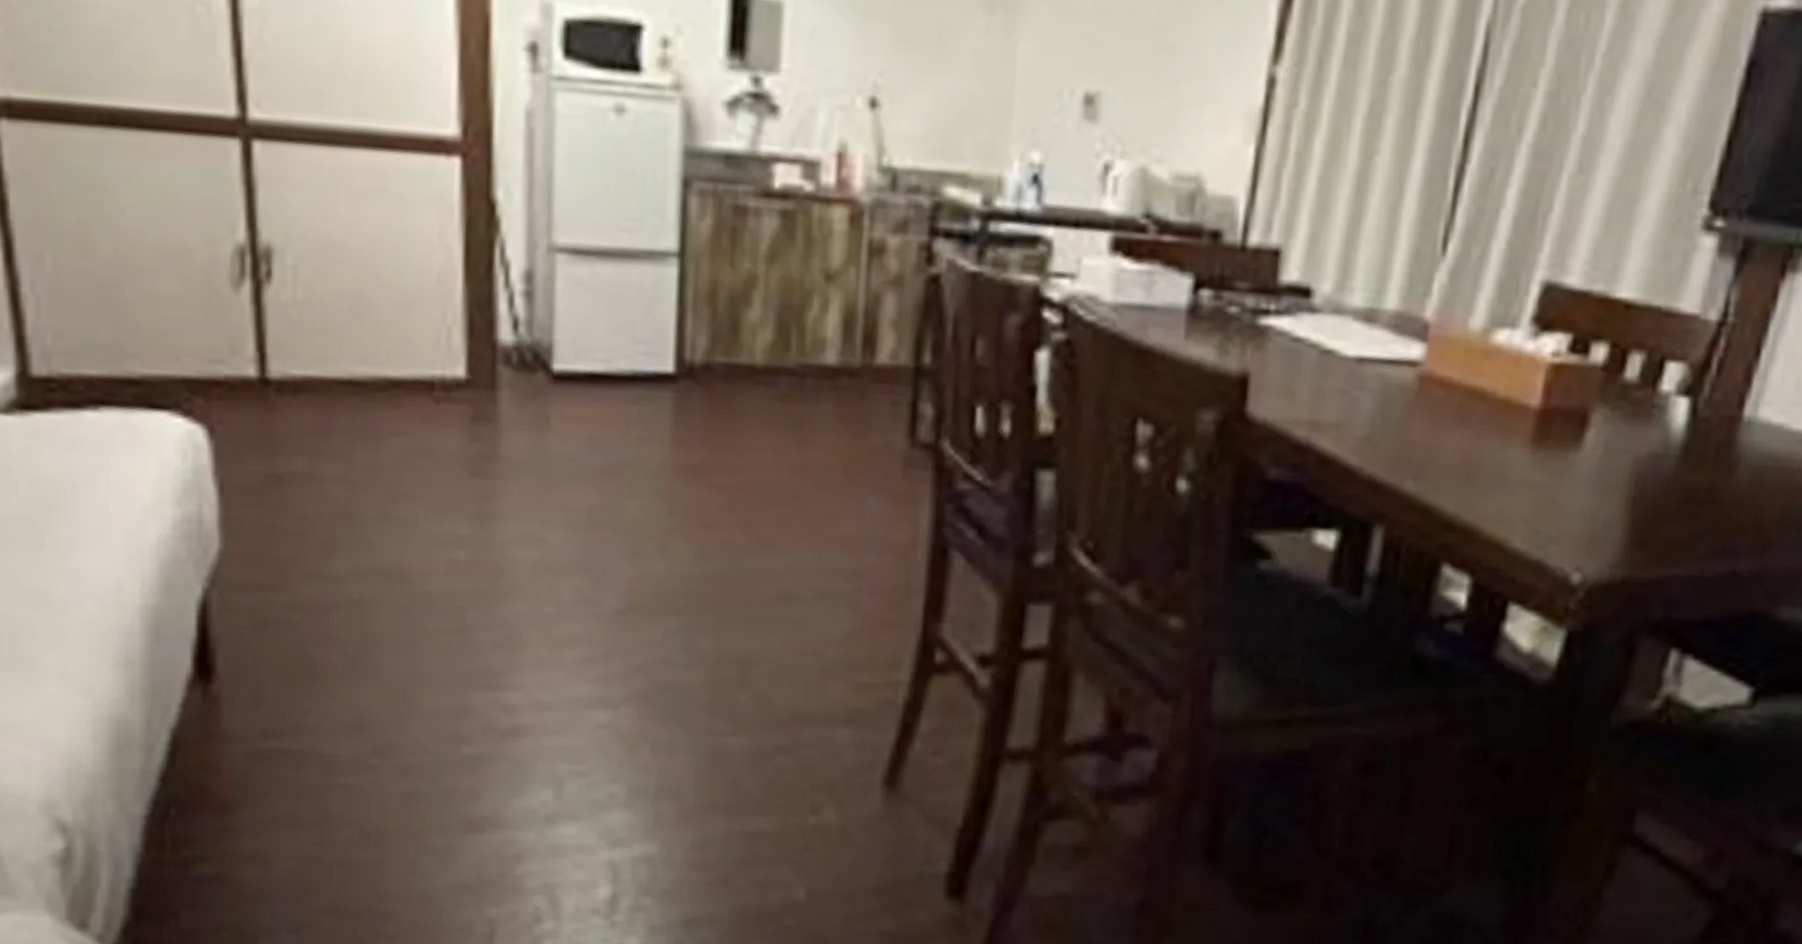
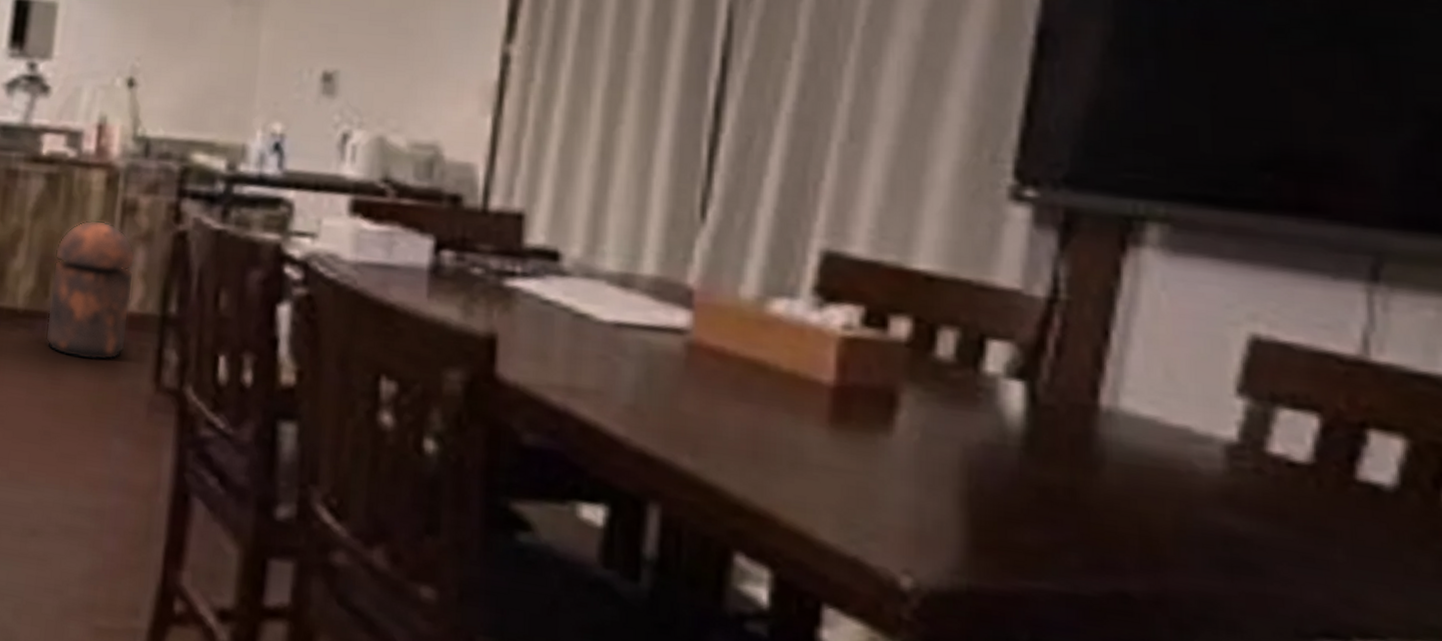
trash can: none [789,263,885,418] -> present [45,219,136,361]

